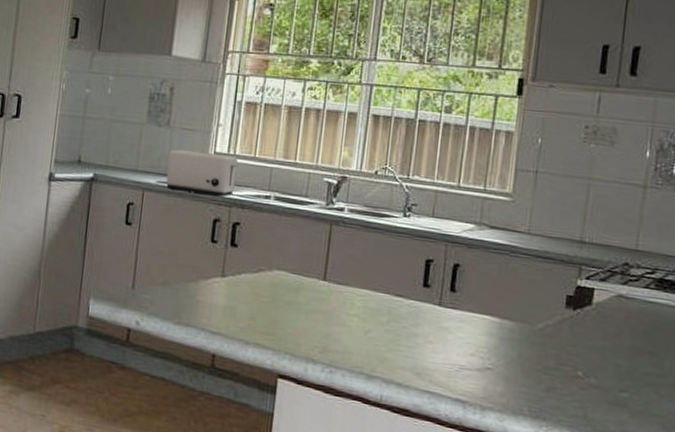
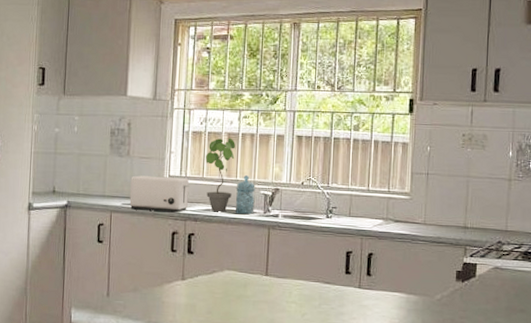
potted plant: none [257,112,297,200] -> present [206,138,235,212]
canister: none [290,158,319,206] -> present [235,175,256,215]

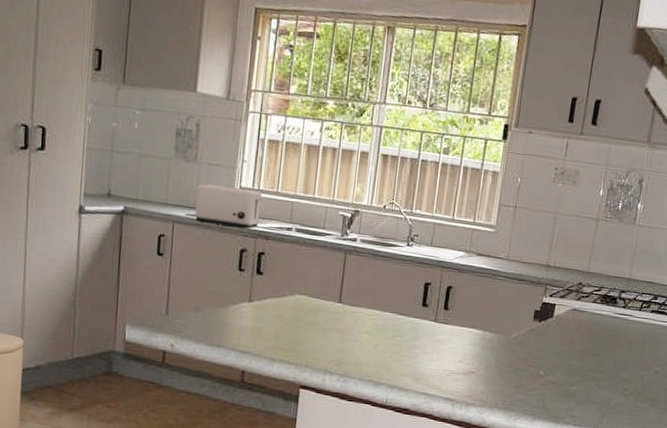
potted plant: present [206,138,235,212] -> none [280,150,315,232]
canister: present [235,175,256,215] -> none [310,193,335,237]

